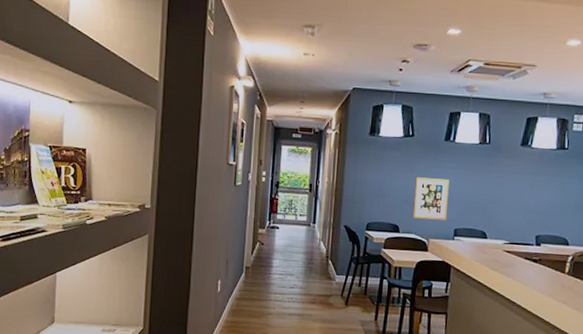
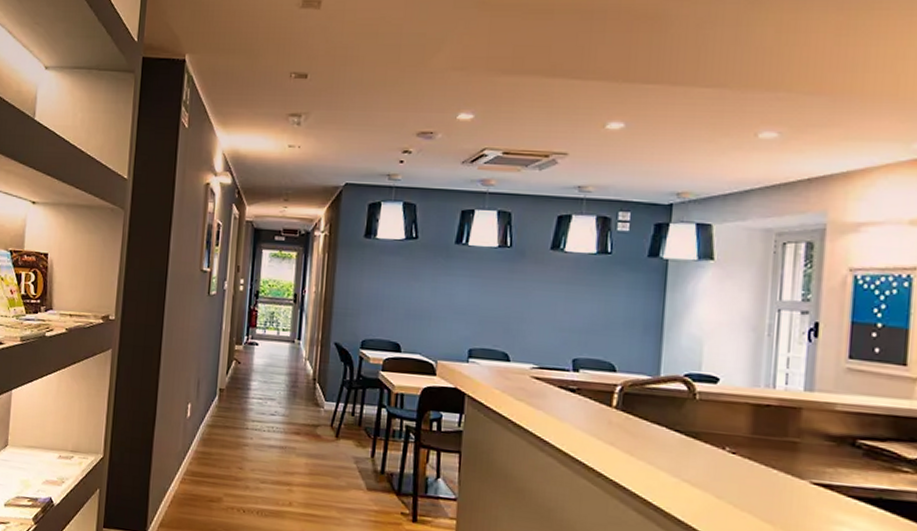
wall art: present [413,177,449,220] -> none [418,286,462,339]

